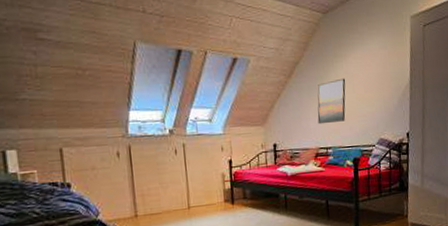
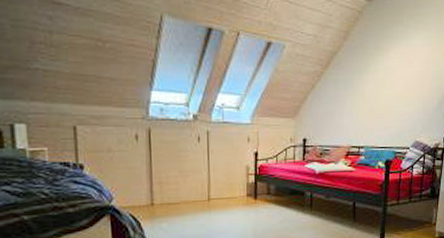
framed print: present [317,78,346,125] -> none [352,73,385,121]

